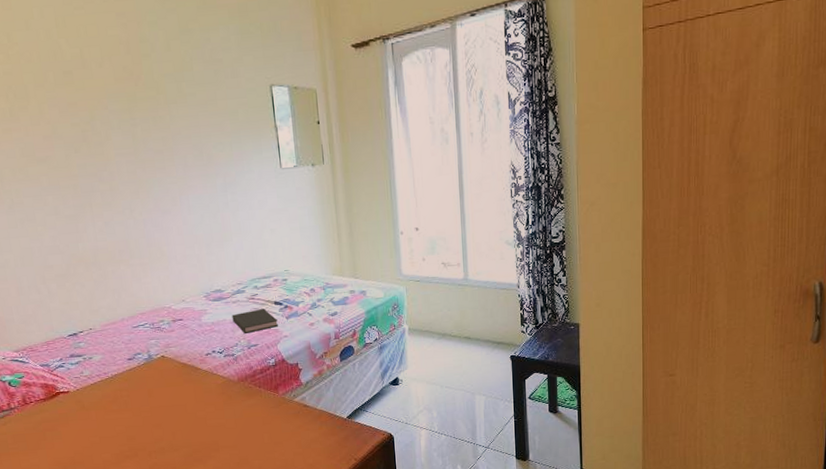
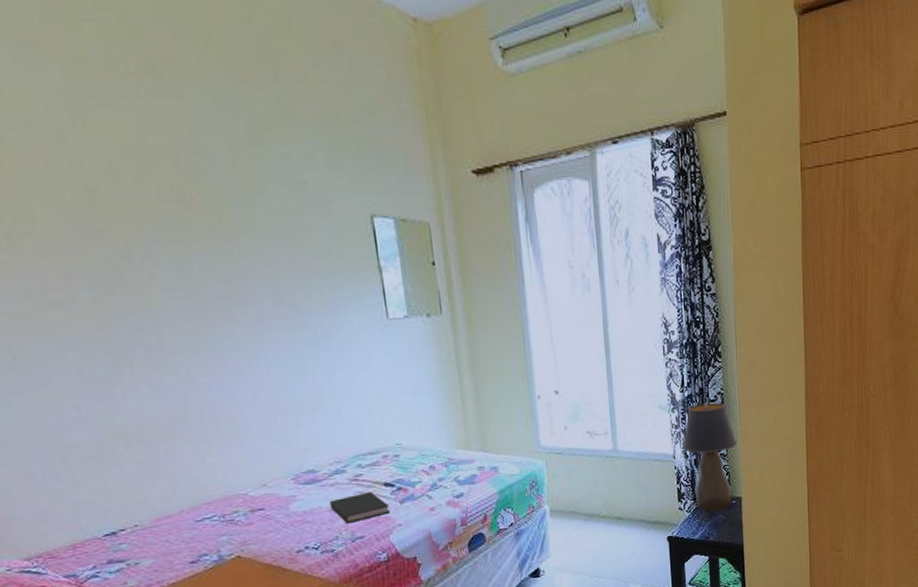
table lamp: none [525,239,577,336] -> present [681,402,738,512]

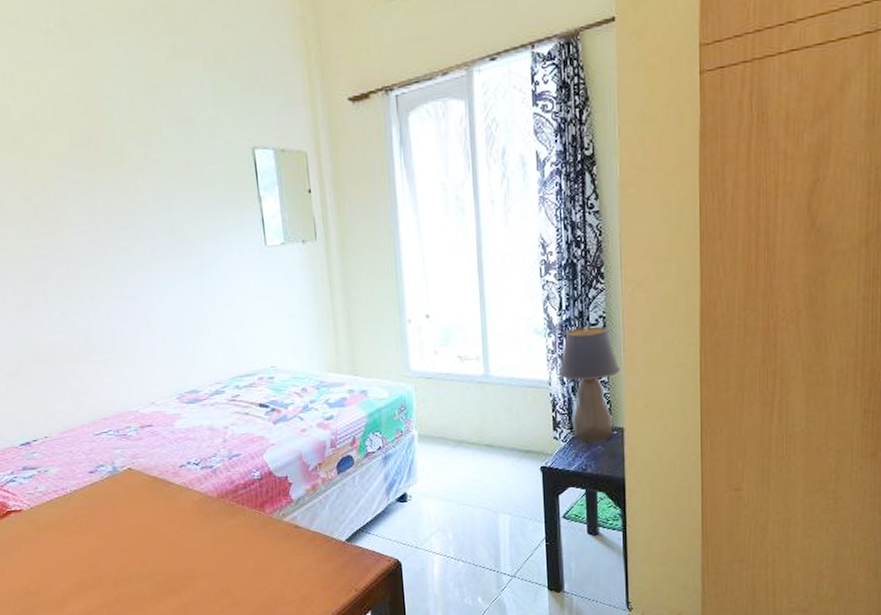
book: present [329,492,390,523] -> none [209,412,264,441]

